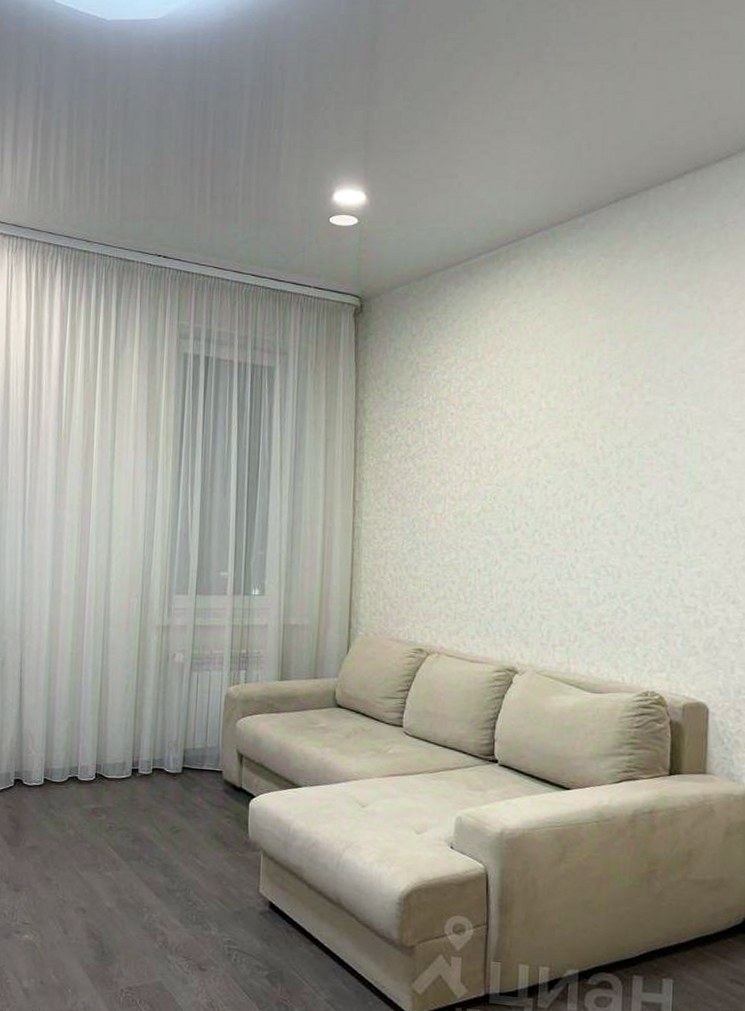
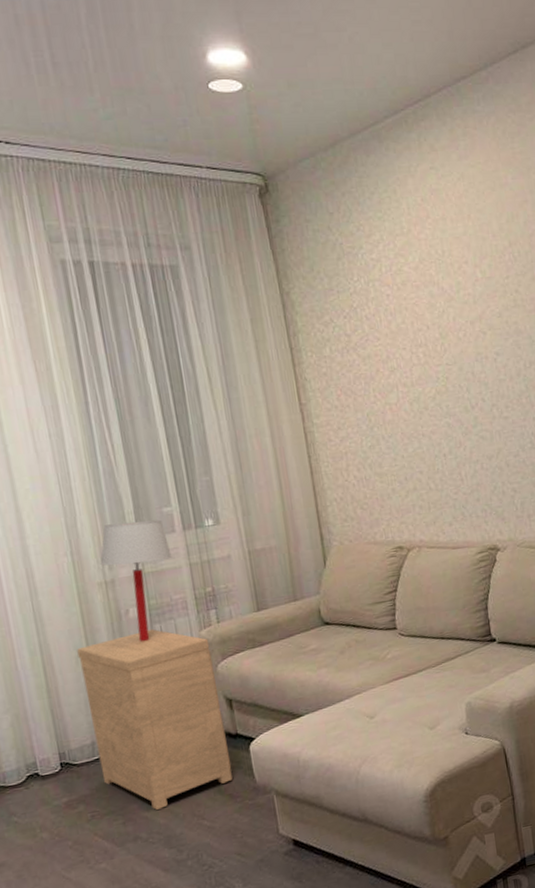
side table: none [125,675,235,838] -> present [77,628,233,810]
table lamp: none [162,578,220,686] -> present [100,519,172,642]

